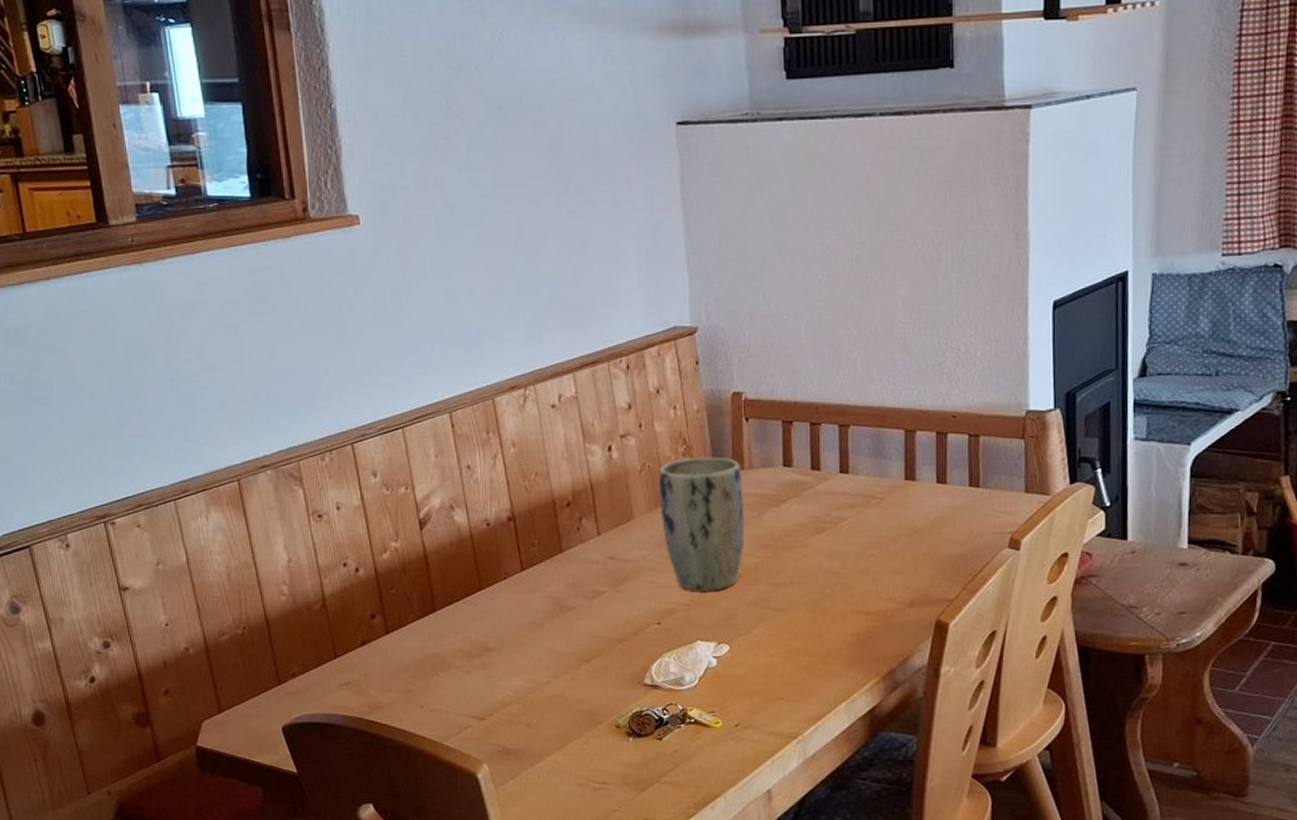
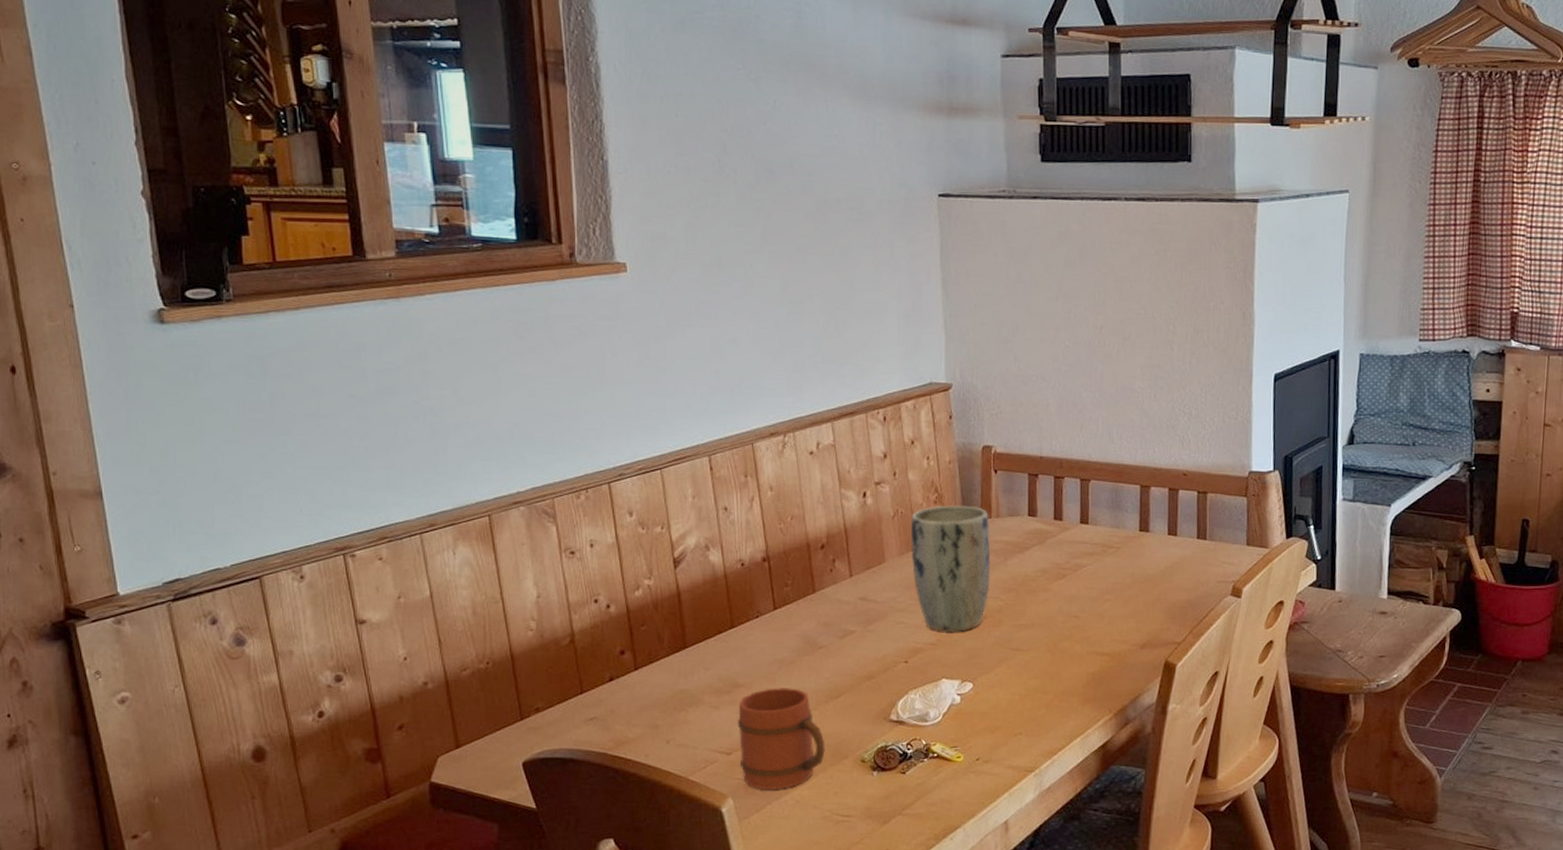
mug: none [489,651,579,755] -> present [737,688,825,789]

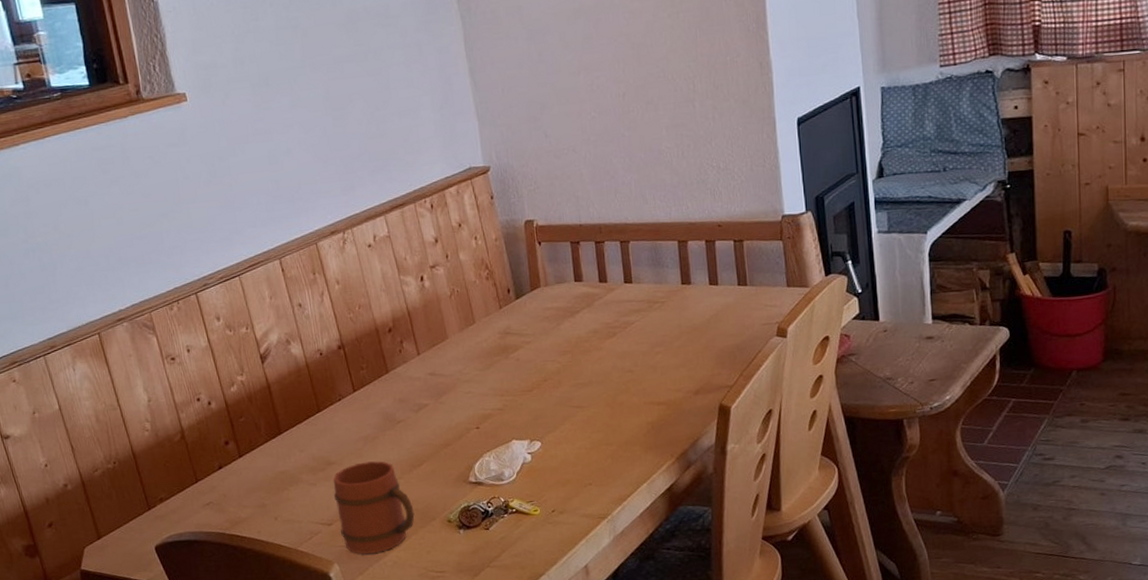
plant pot: present [910,505,991,633] -> none [466,278,546,398]

